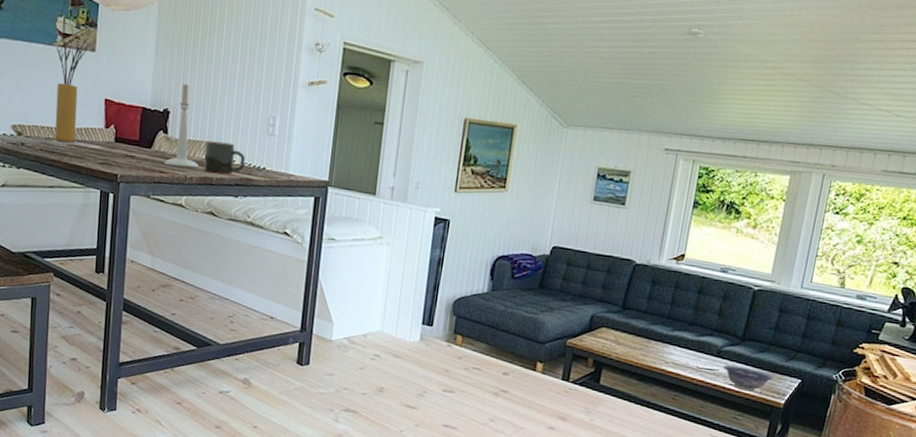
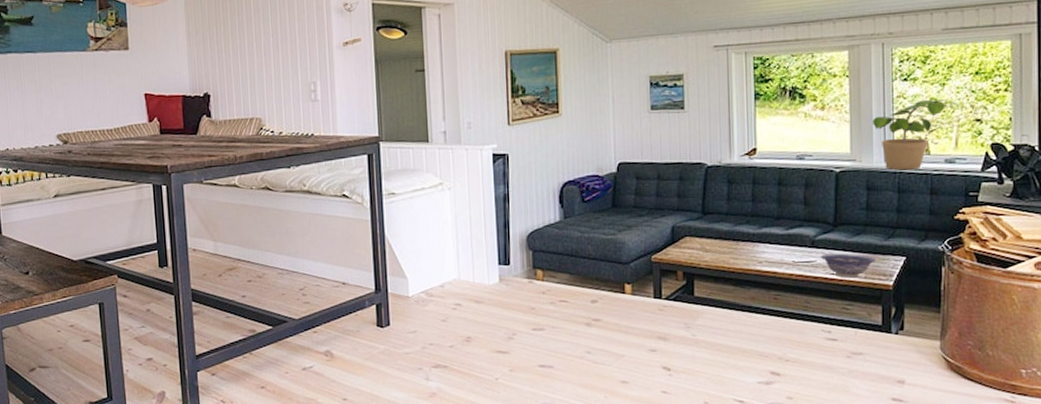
vase: present [54,33,90,144] -> none [91,37,122,144]
candlestick: present [164,83,199,169] -> none [211,65,247,149]
mug: present [204,140,245,175] -> none [250,115,292,149]
potted plant: none [798,235,880,300] -> present [873,99,958,170]

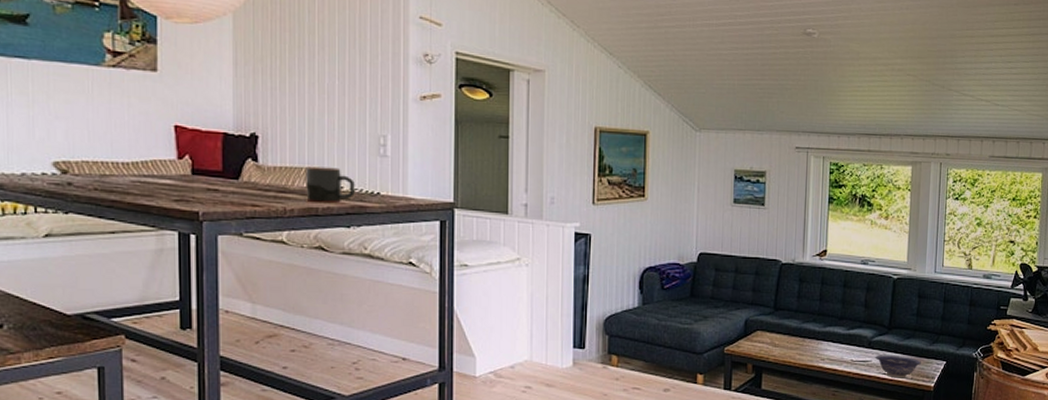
mug: none [250,115,292,149] -> present [306,166,355,204]
potted plant: present [873,99,958,170] -> none [927,219,997,282]

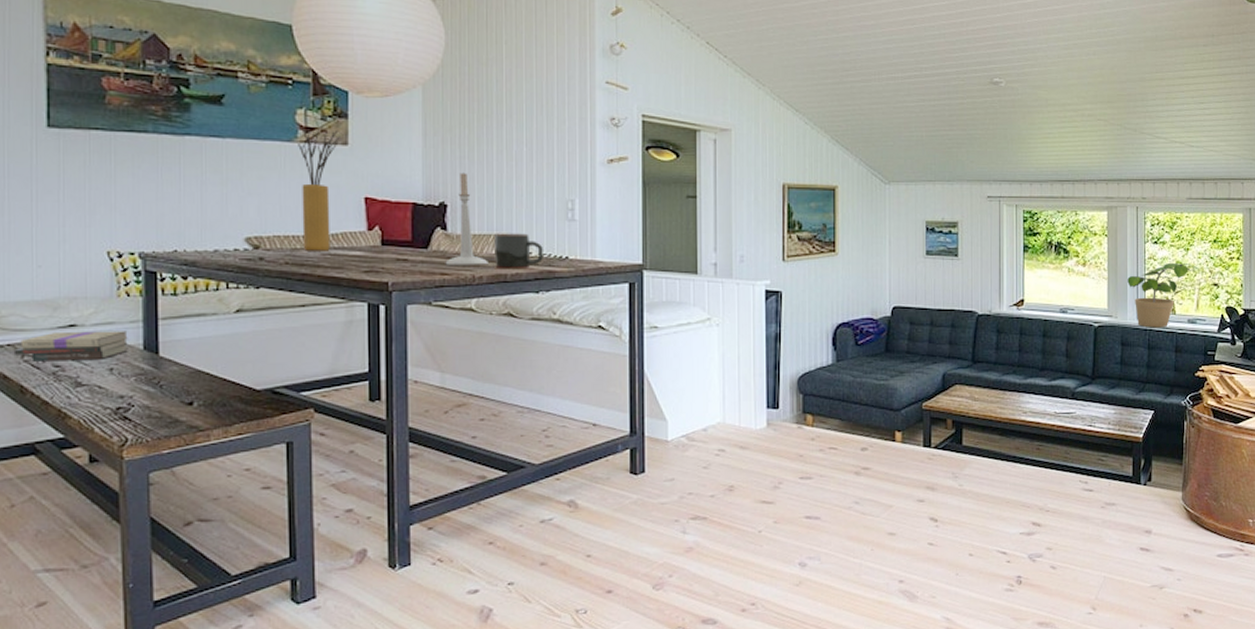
vase: none [106,51,149,180] -> present [298,127,340,253]
candlestick: none [256,104,300,199] -> present [445,172,488,267]
decorative bowl: present [876,355,921,378] -> none [1080,405,1128,430]
potted plant: none [927,219,997,282] -> present [1127,262,1199,328]

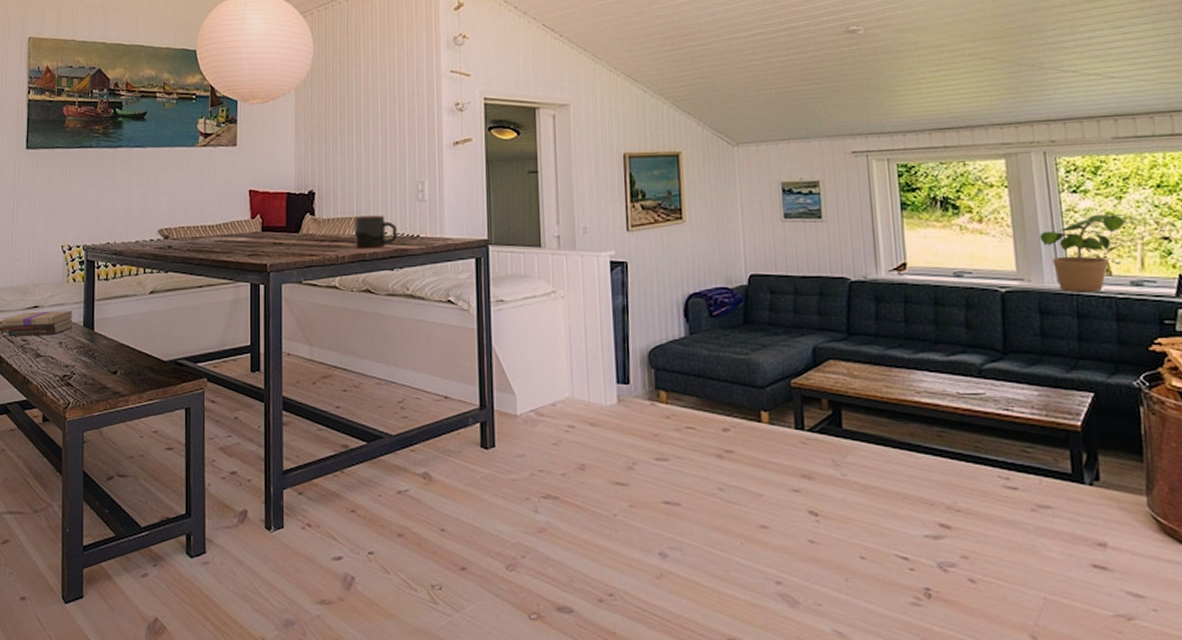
vase: present [298,127,340,253] -> none [199,133,231,240]
candlestick: present [445,172,488,267] -> none [313,163,350,248]

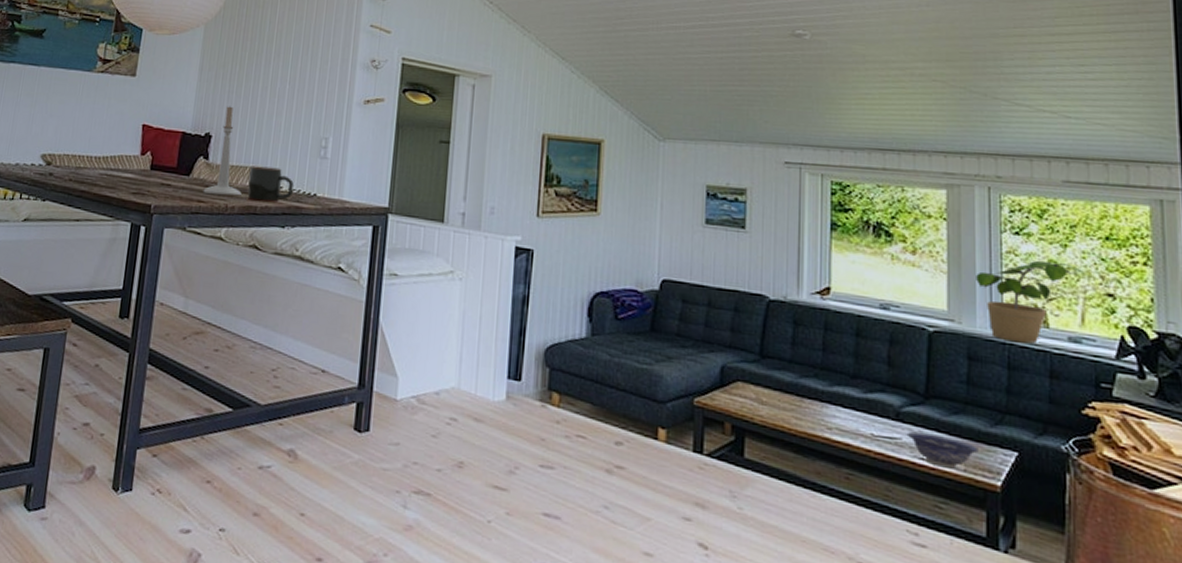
candlestick: none [313,163,350,248] -> present [203,106,242,197]
decorative bowl: none [991,385,1057,415] -> present [908,431,978,469]

